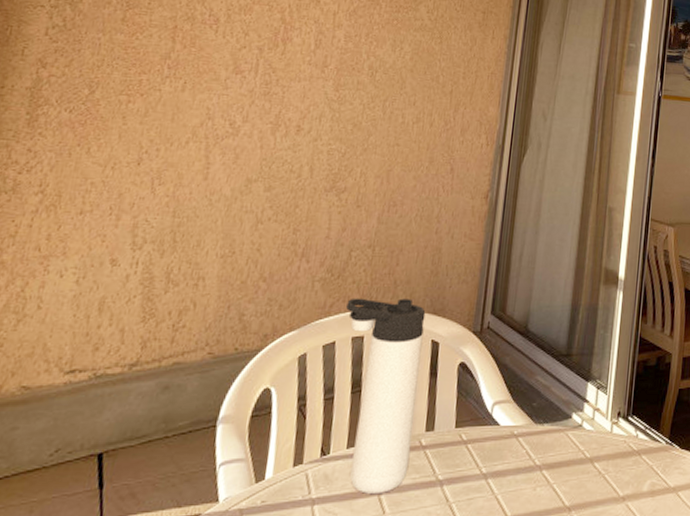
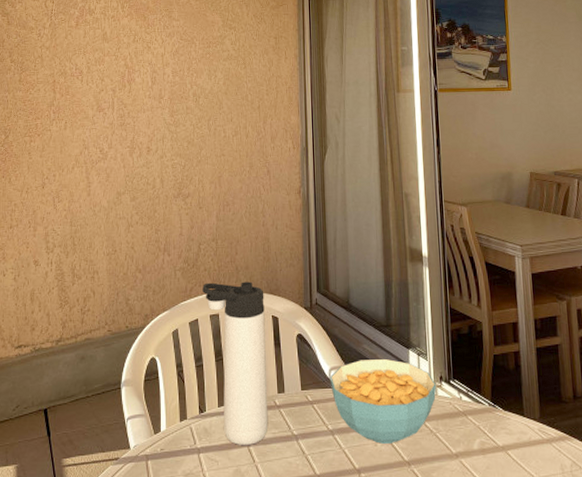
cereal bowl: none [491,393,613,488] -> present [330,359,437,444]

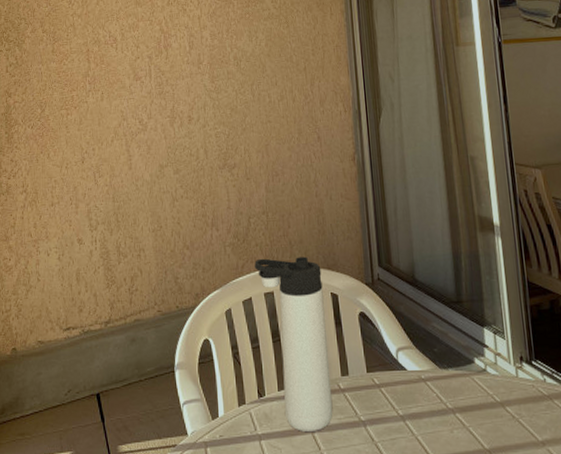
cereal bowl: present [330,359,437,444] -> none [398,338,517,430]

